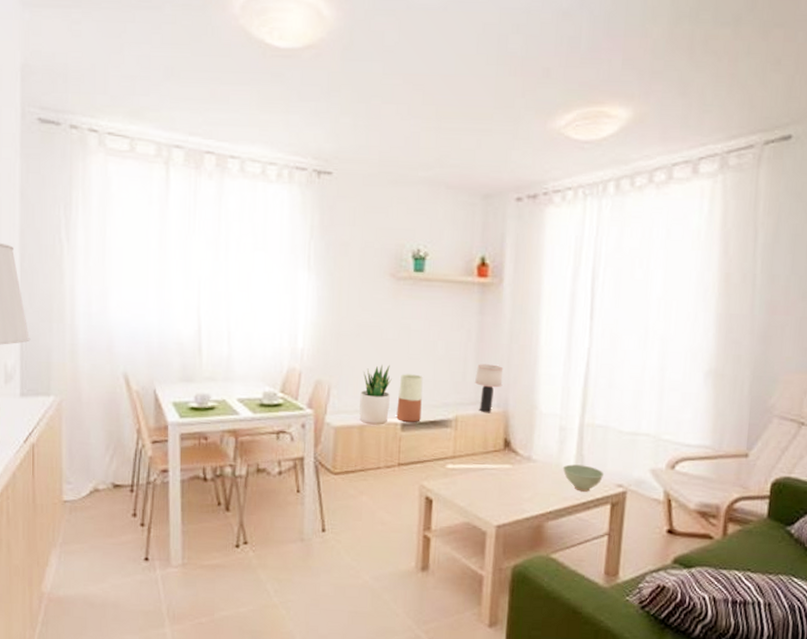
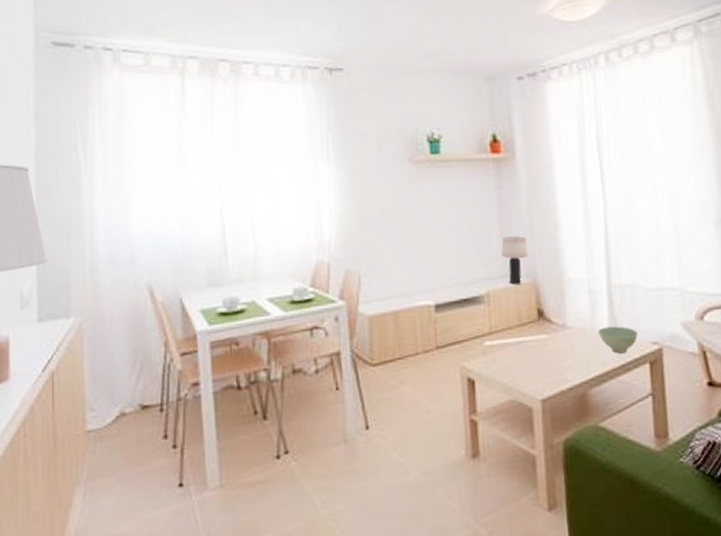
planter: present [359,364,392,425] -> none [391,247,421,310]
vase: present [396,374,423,422] -> none [428,254,453,303]

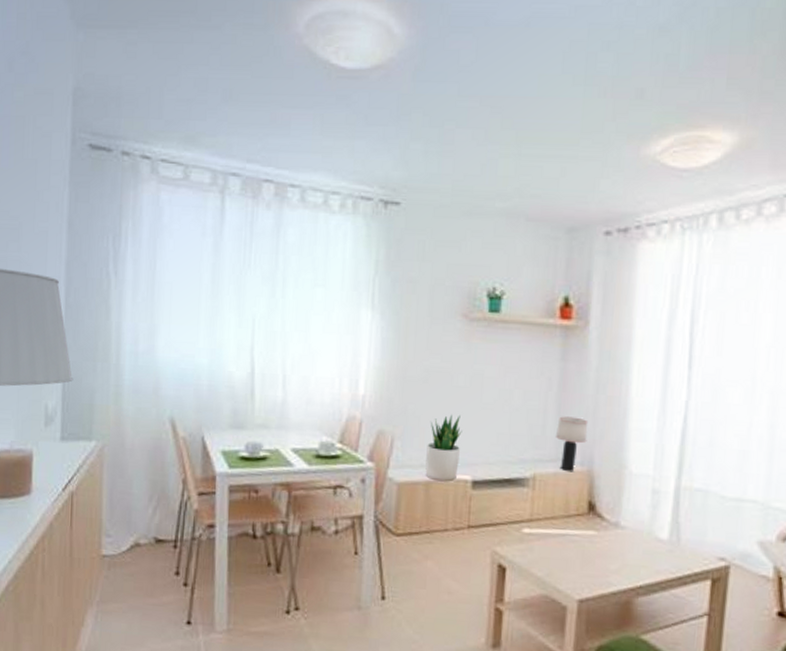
planter: none [391,247,421,310] -> present [425,414,462,482]
bowl: present [597,326,639,354] -> none [655,532,704,565]

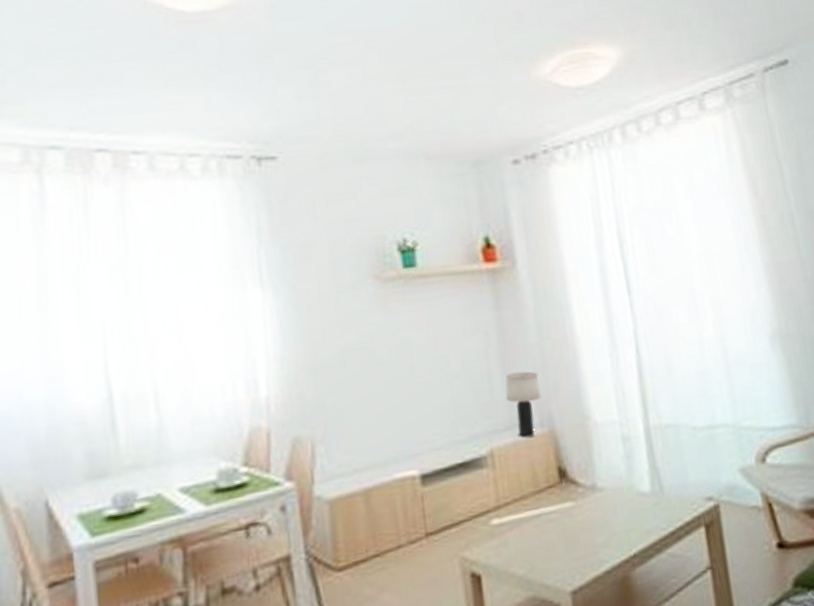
planter: present [425,414,462,482] -> none [357,396,401,487]

